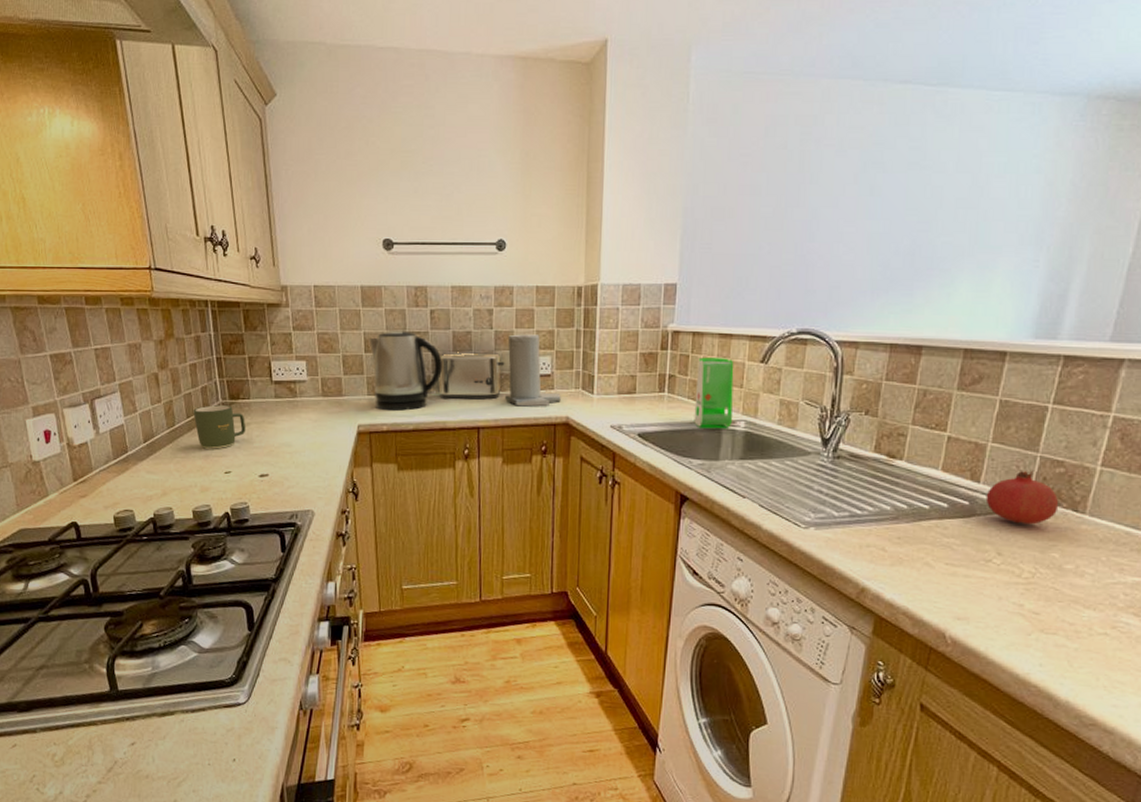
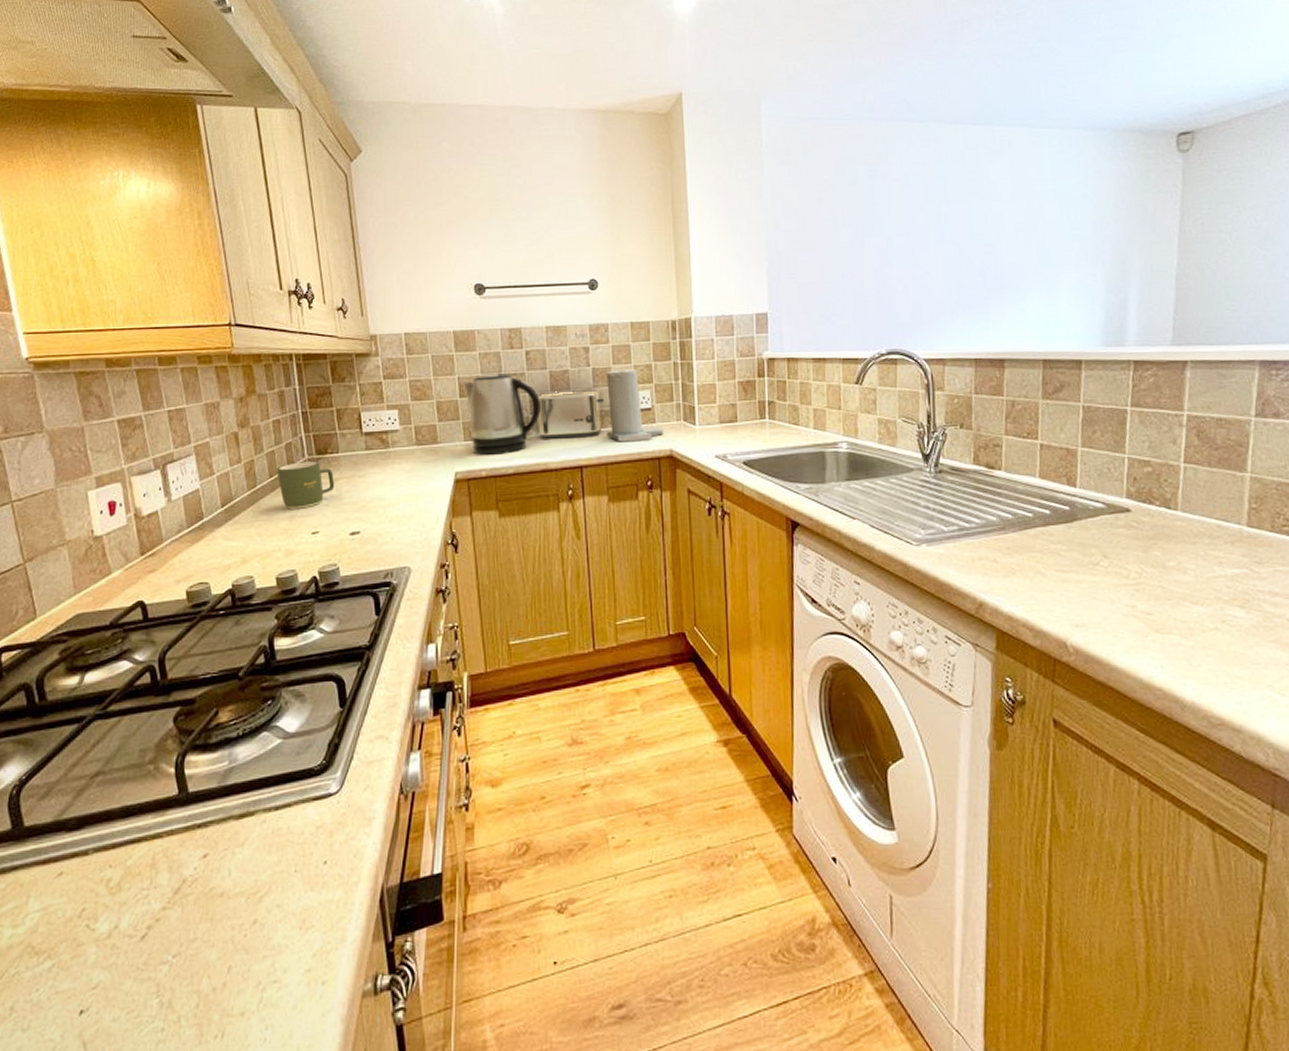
soap dispenser: present [694,357,734,427] -> none [795,381,834,451]
fruit: present [985,470,1059,525] -> none [1084,471,1153,525]

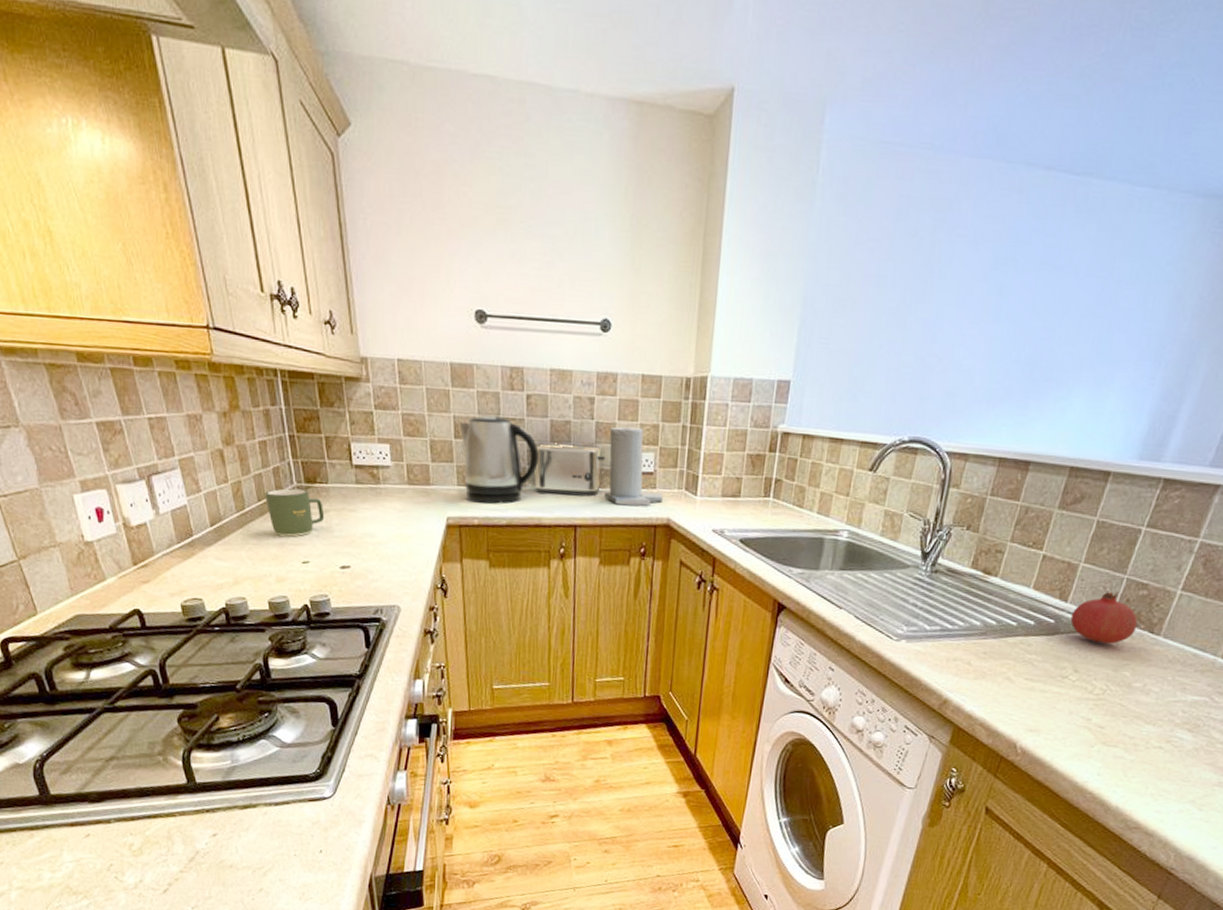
fruit: none [1084,471,1153,525] -> present [1070,591,1138,644]

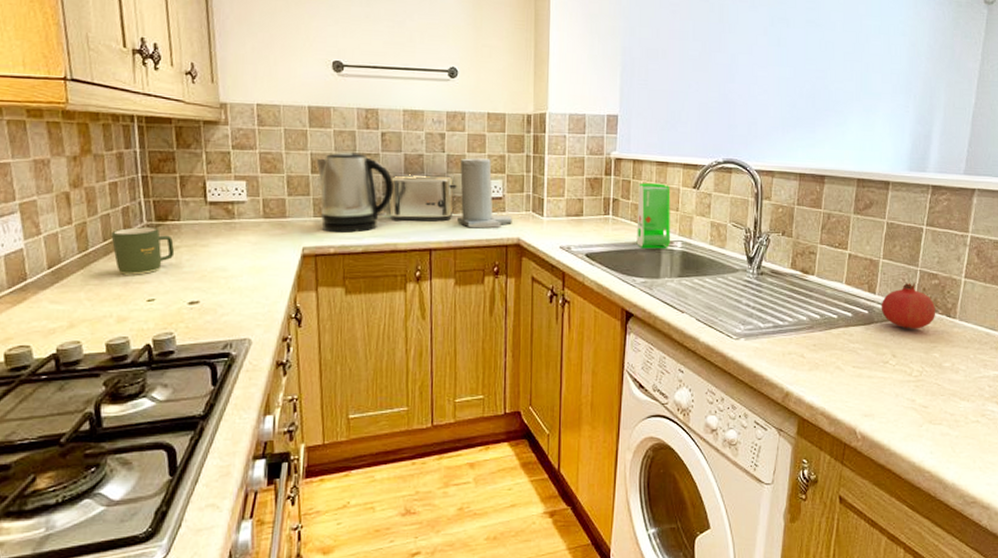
soap dispenser: none [797,462,843,536] -> present [636,183,671,247]

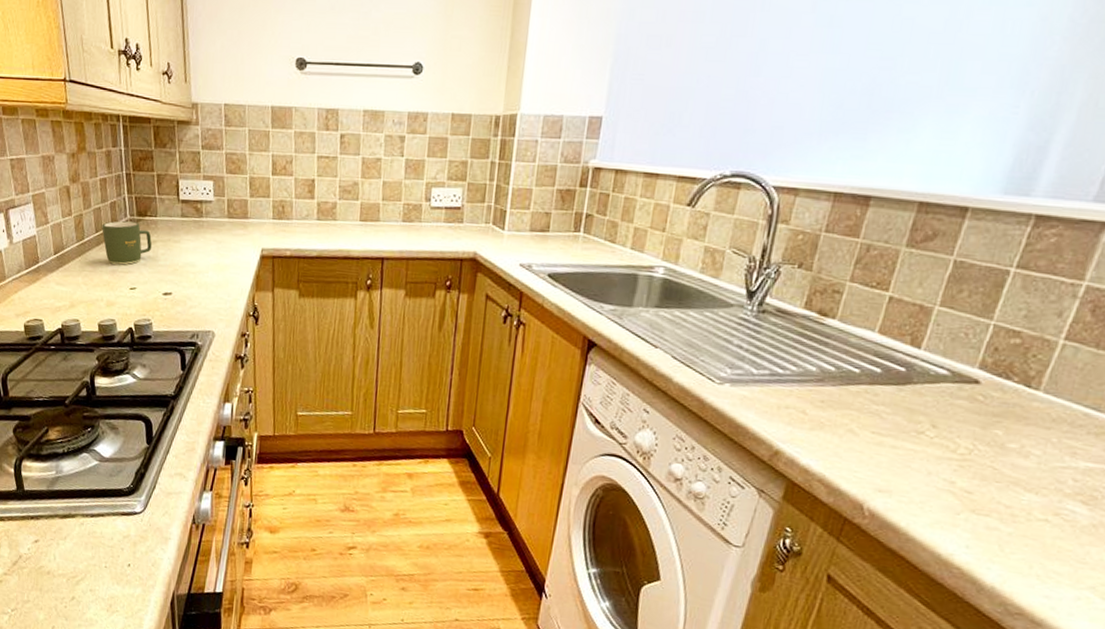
kettle: present [316,151,393,233] -> none [276,153,350,236]
toaster: present [389,175,457,222] -> none [344,180,414,231]
paper towel: present [457,158,512,229] -> none [412,163,470,240]
soap dispenser: present [636,183,671,247] -> none [609,197,658,272]
fruit: present [881,282,936,329] -> none [925,337,1010,398]

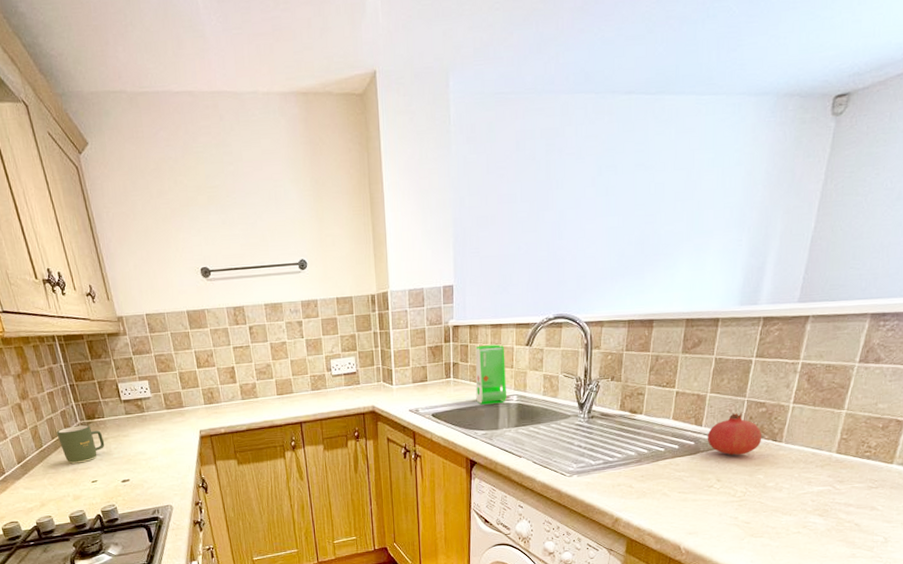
soap dispenser: none [609,197,658,272] -> present [475,344,506,404]
fruit: none [925,337,1010,398] -> present [707,412,762,456]

